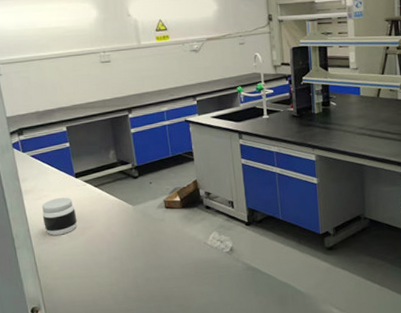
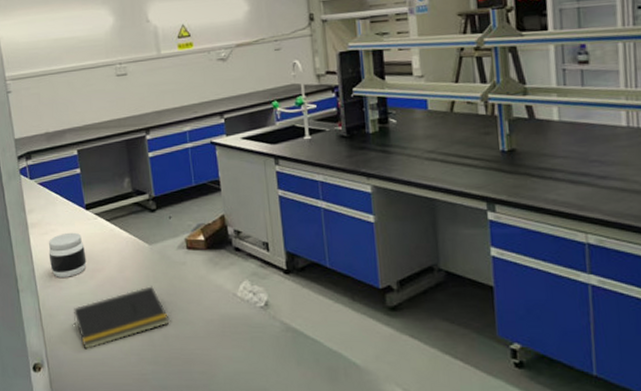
notepad: none [67,239,151,293] -> present [73,286,170,350]

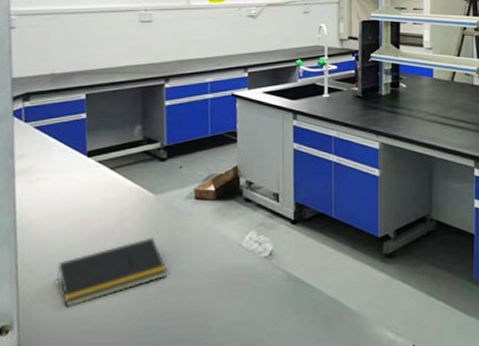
jar: present [48,232,87,277] -> none [36,180,81,229]

